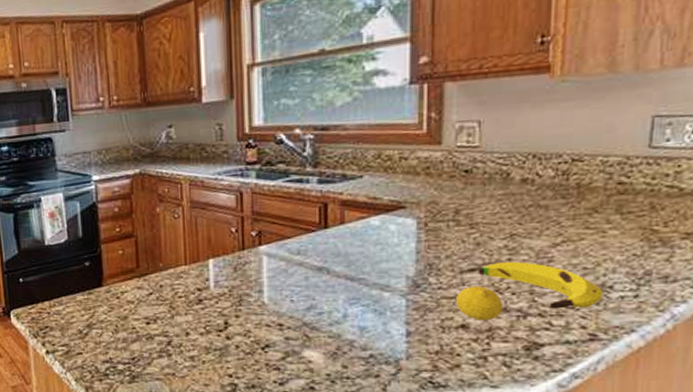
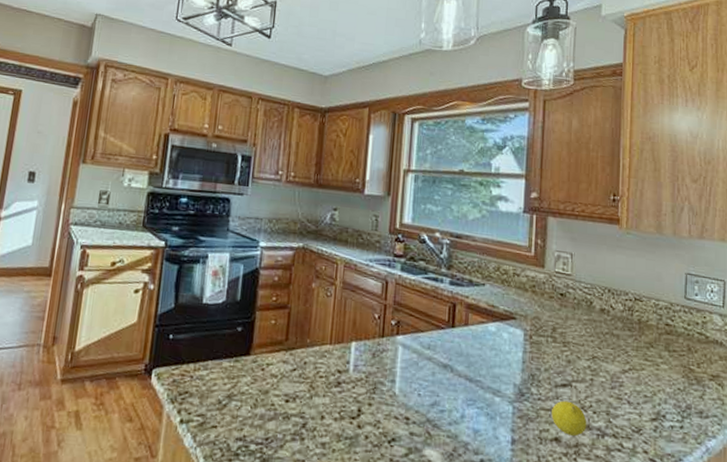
banana: present [477,262,603,309] -> none [568,381,659,434]

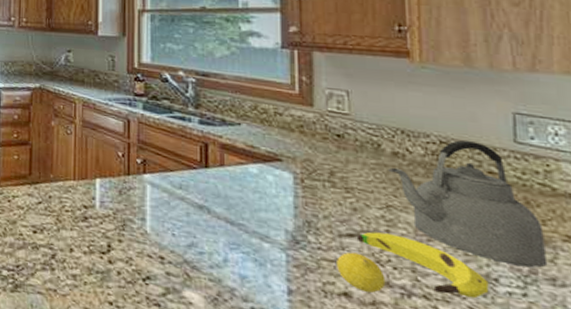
banana: none [568,381,659,434] -> present [356,231,489,299]
kettle: none [596,297,699,404] -> present [388,140,548,268]

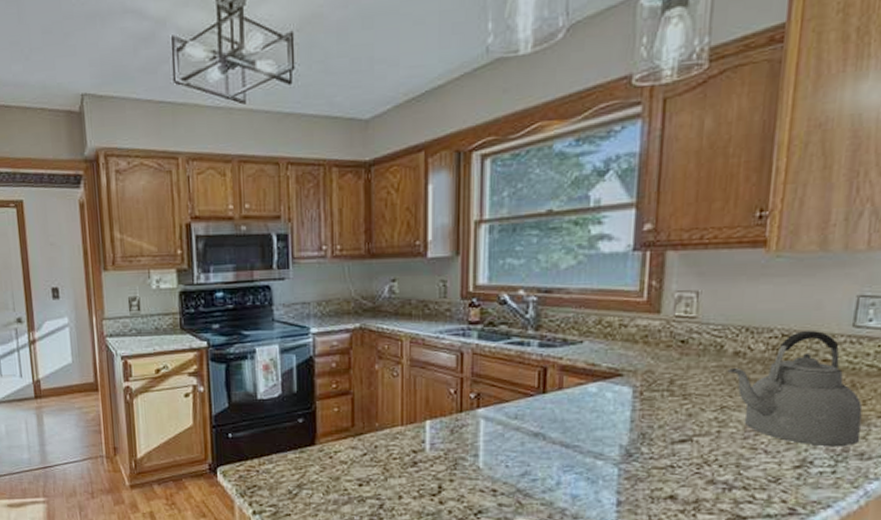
fruit: present [337,252,386,293] -> none [666,457,711,492]
banana: present [356,231,489,299] -> none [688,434,804,483]

